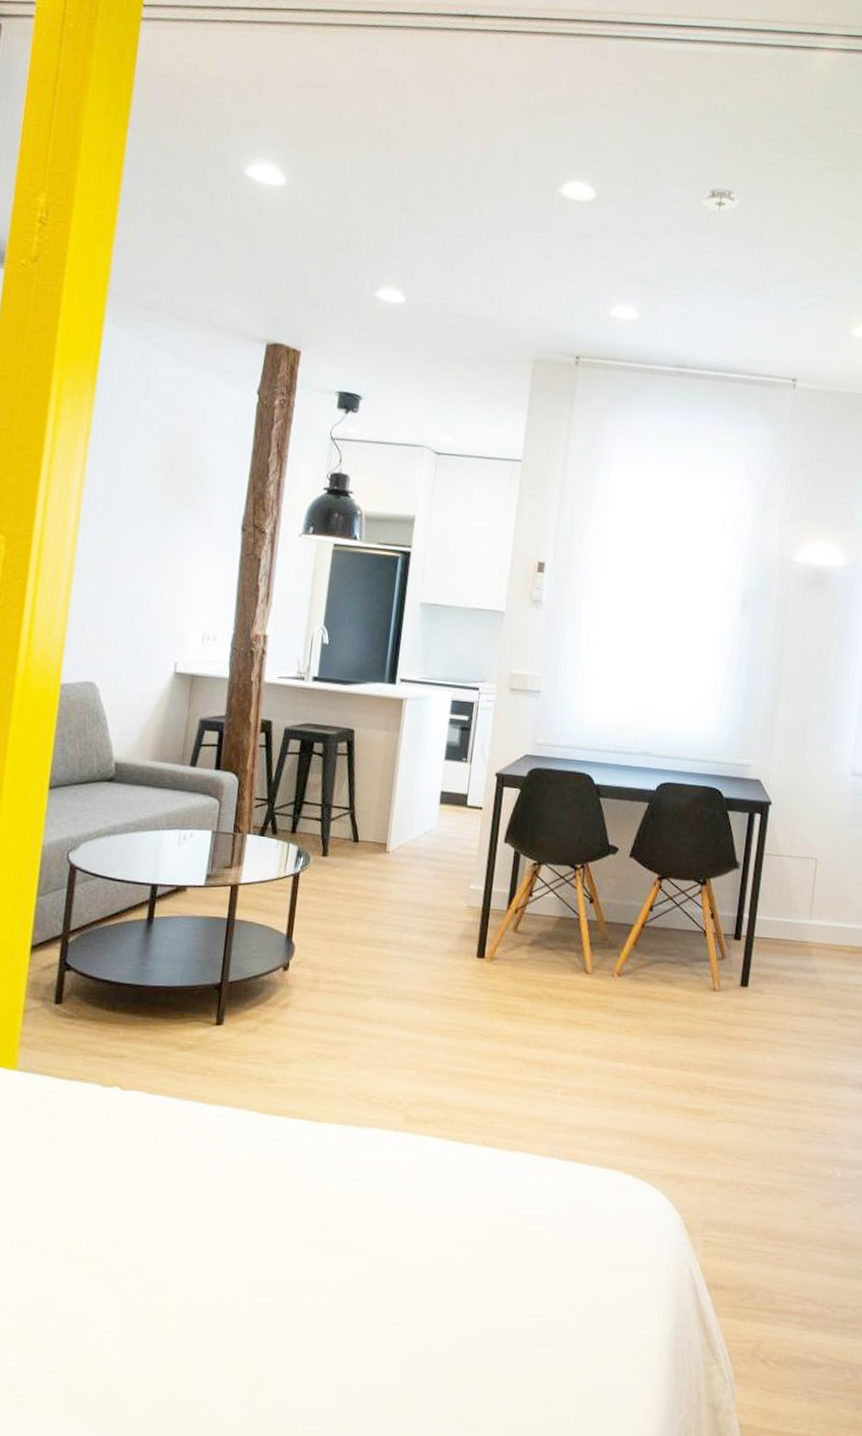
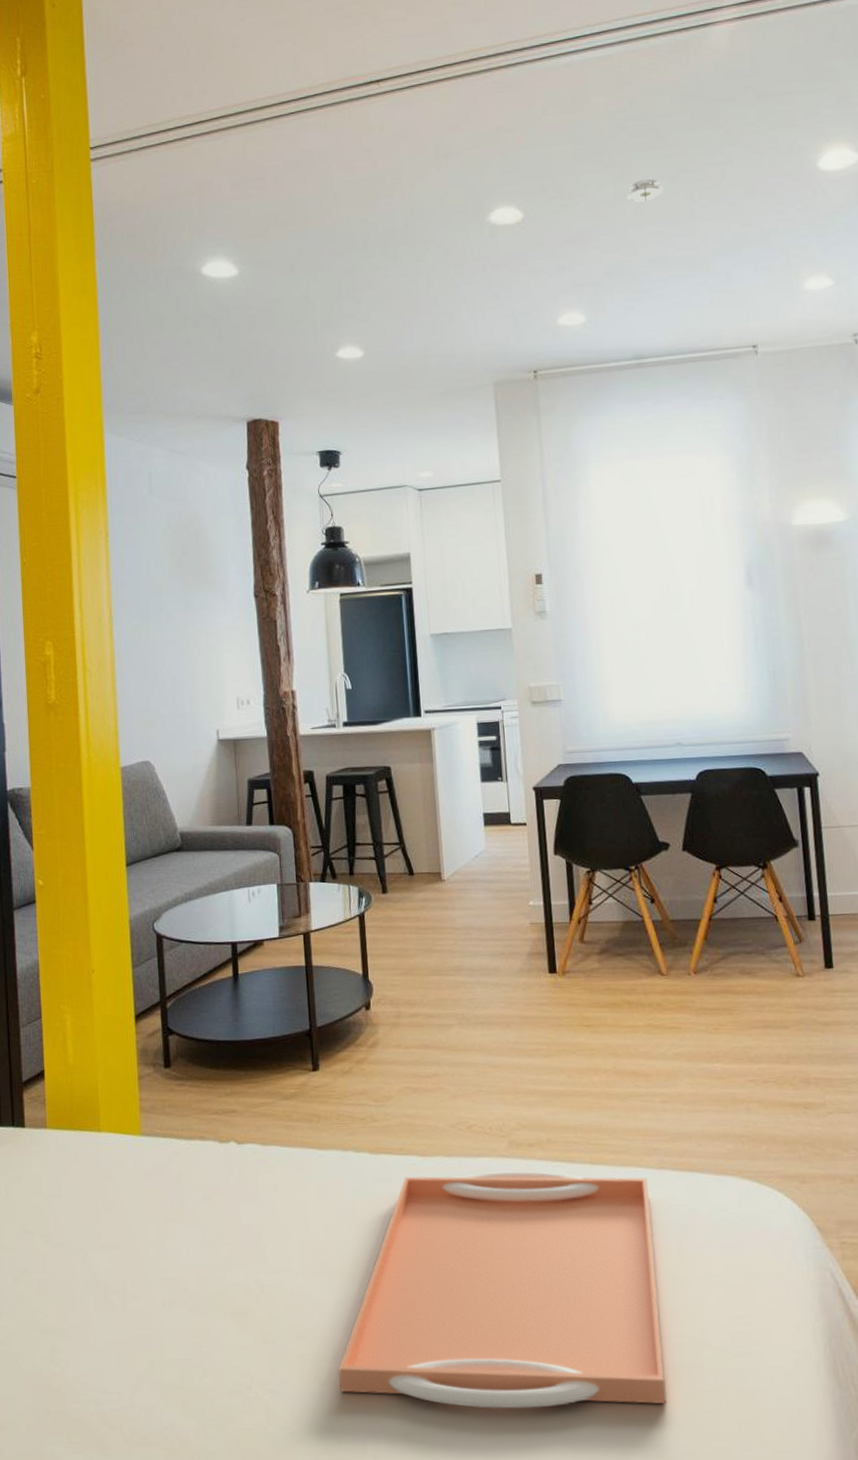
serving tray: none [187,1140,535,1378] -> present [338,1171,667,1409]

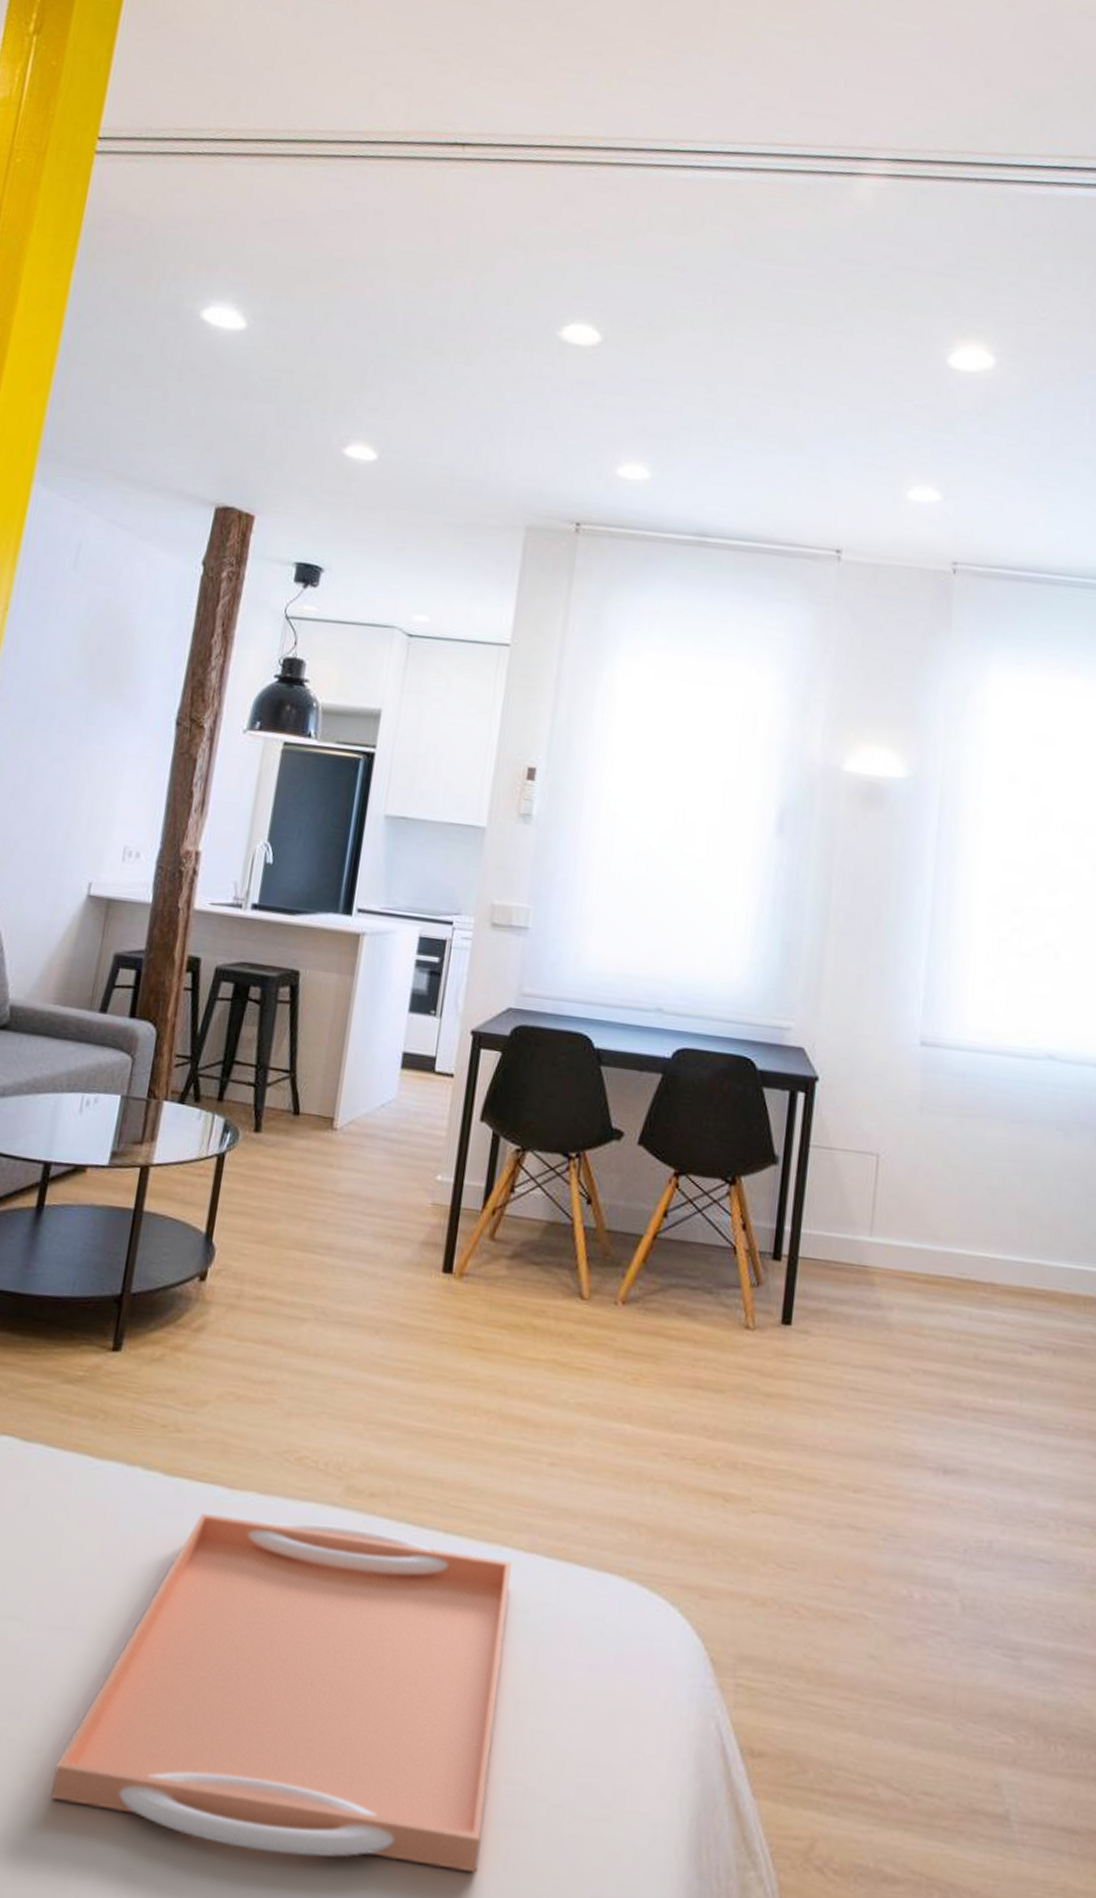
smoke detector: present [626,179,664,205] -> none [724,330,770,356]

